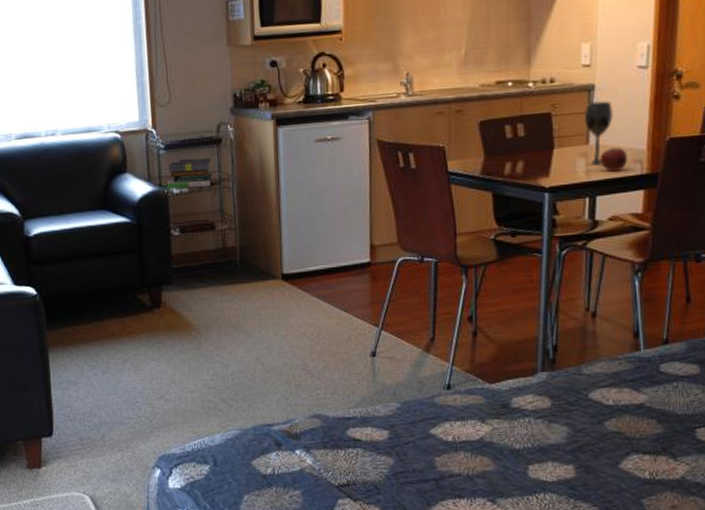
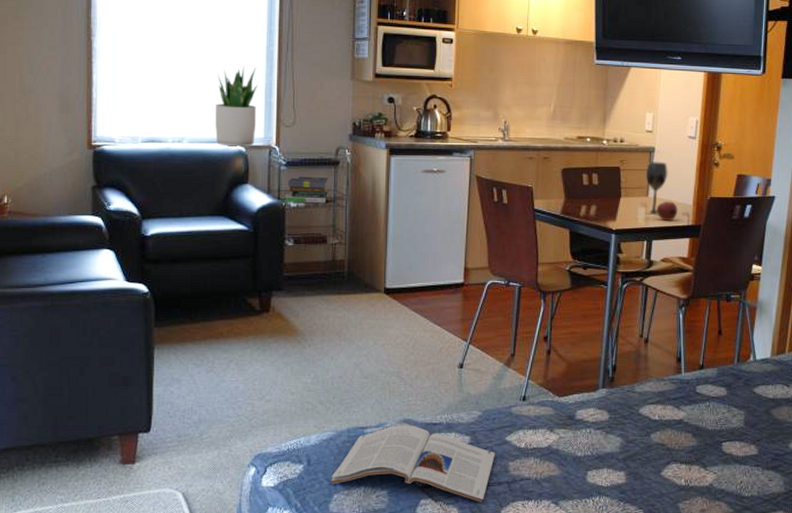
planter: none [85,45,130,135] -> present [215,66,259,147]
magazine: none [240,420,420,501] -> present [331,425,496,502]

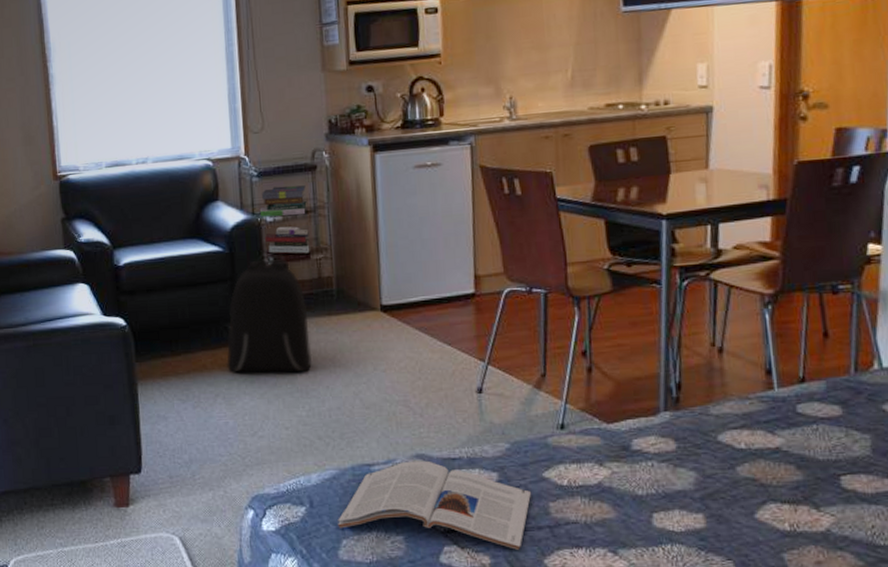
planter: present [215,66,259,147] -> none [176,72,222,162]
backpack: none [241,240,321,343] -> present [225,258,313,373]
books: none [288,212,329,239] -> present [265,226,310,256]
wine glass: present [644,161,668,215] -> none [702,123,735,192]
fruit: present [657,201,678,221] -> none [721,171,753,197]

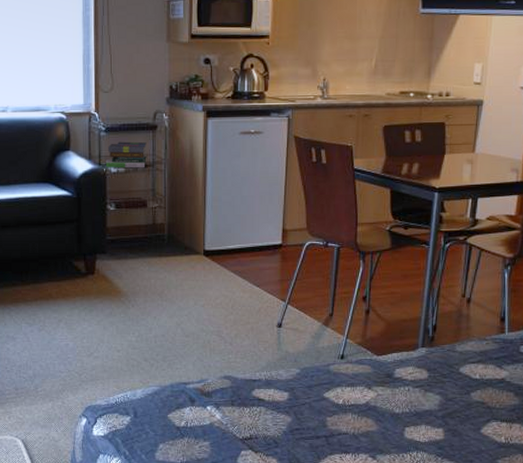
backpack: present [225,258,313,373] -> none [69,205,144,304]
books: present [265,226,310,256] -> none [109,177,148,204]
magazine: present [338,460,532,550] -> none [157,381,314,454]

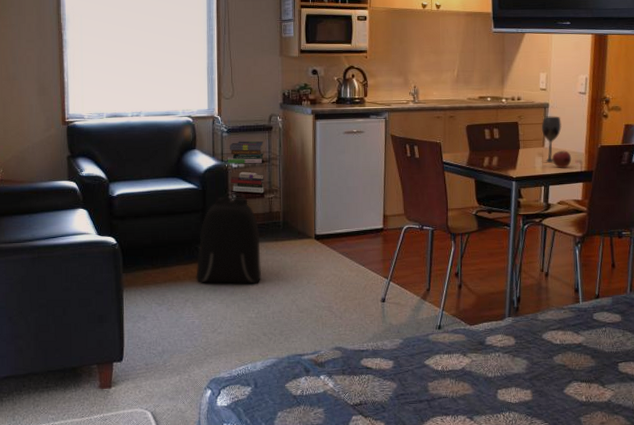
backpack: none [69,205,144,304] -> present [195,196,262,284]
books: none [109,177,148,204] -> present [230,171,265,195]
wine glass: none [470,115,497,171] -> present [541,116,562,163]
fruit: none [483,157,507,177] -> present [552,150,572,168]

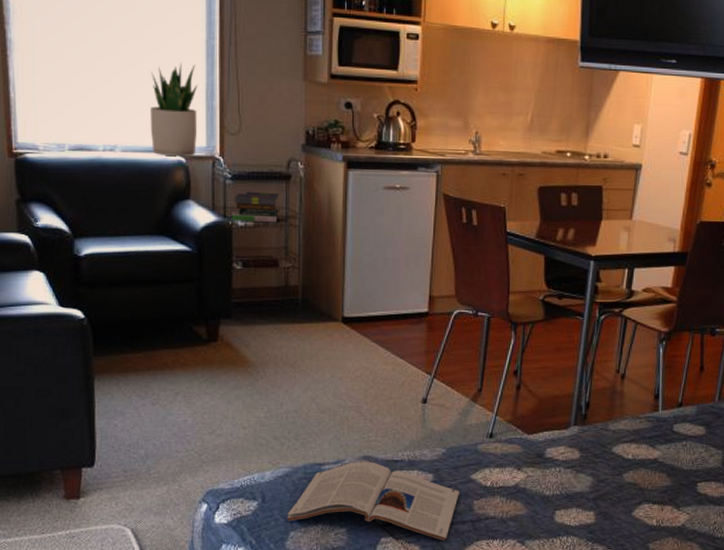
planter: none [166,49,202,118] -> present [151,63,198,157]
backpack: present [195,196,262,284] -> none [187,263,274,375]
books: present [230,171,265,195] -> none [235,232,280,263]
magazine: none [275,352,417,418] -> present [287,462,460,541]
wine glass: present [541,116,562,163] -> none [627,180,655,240]
fruit: present [552,150,572,168] -> none [640,225,664,247]

